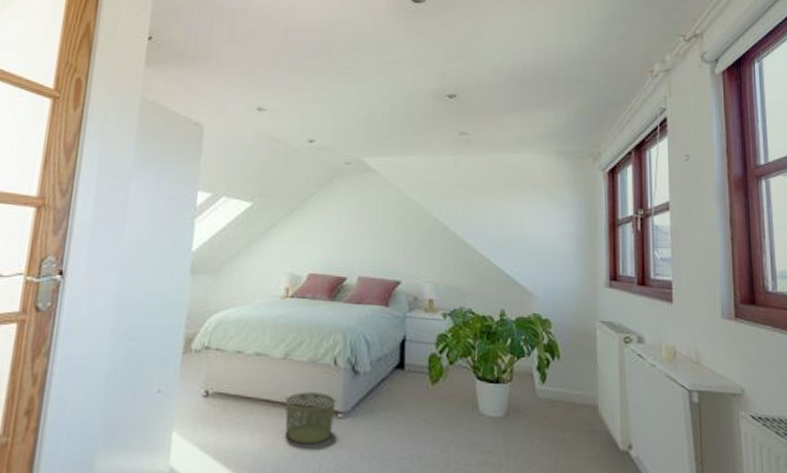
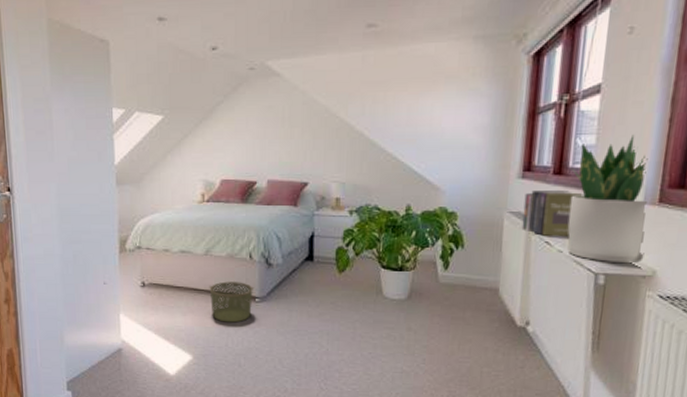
books: none [614,300,667,349] -> present [521,190,583,236]
planter: none [653,250,731,381] -> present [567,134,651,264]

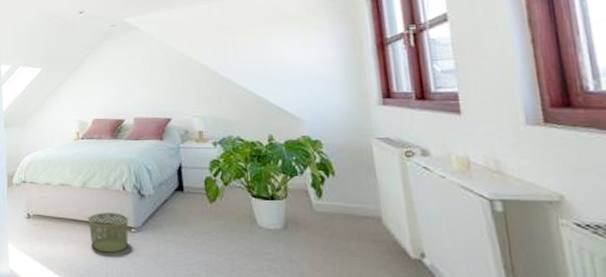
books: present [521,190,583,236] -> none [390,115,454,161]
planter: present [567,134,651,264] -> none [434,57,544,189]

